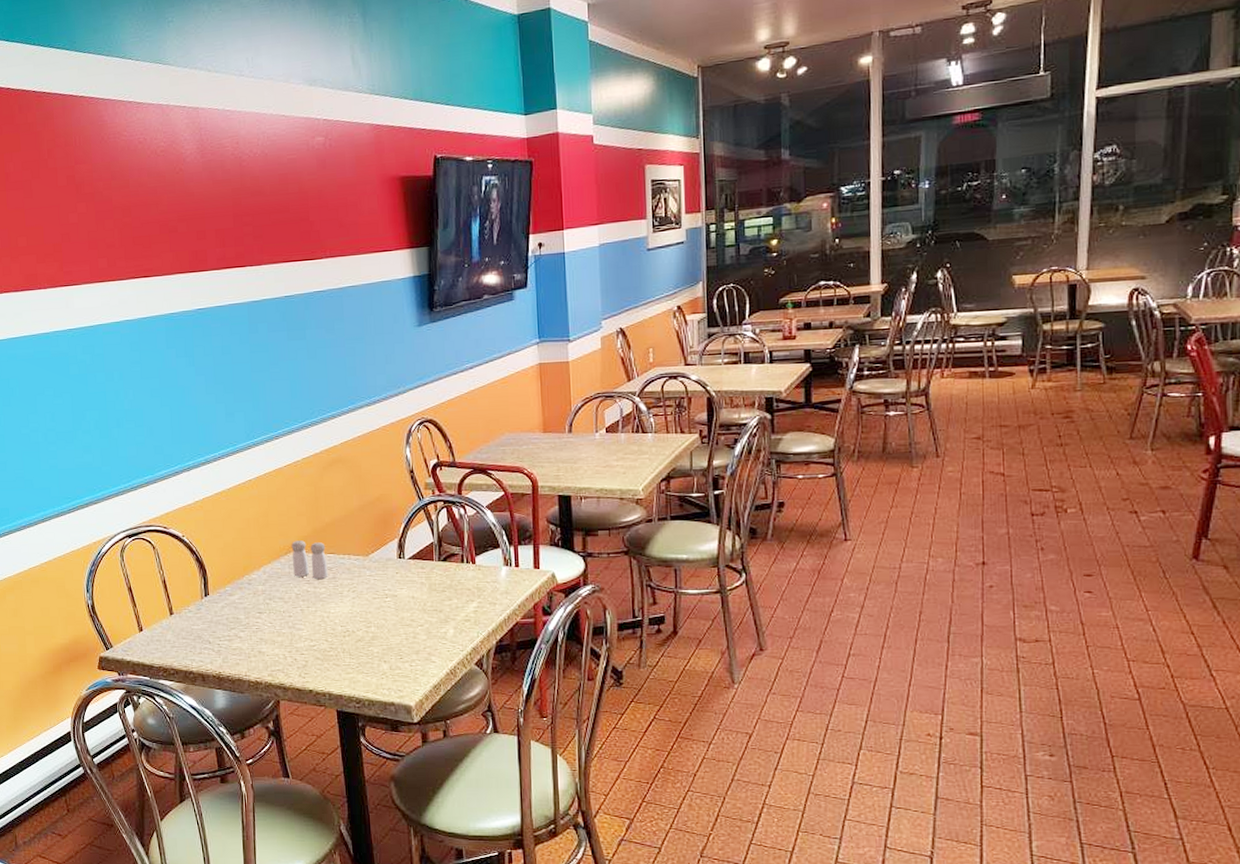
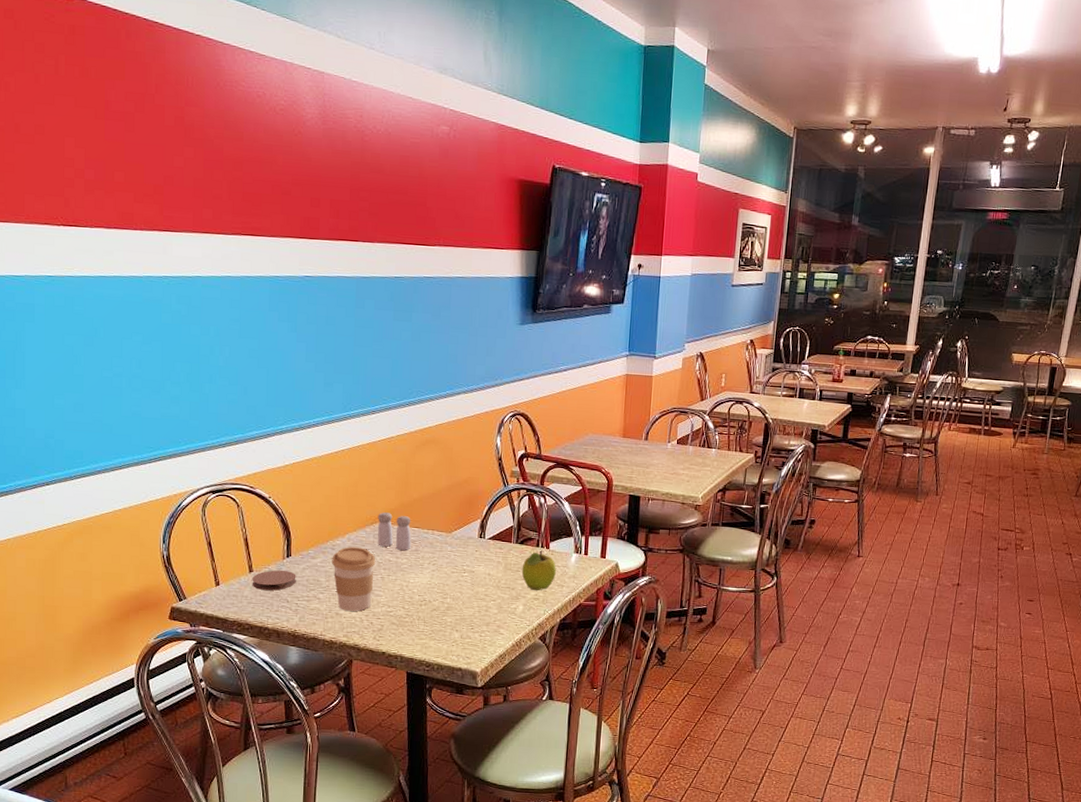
coaster: none [173,611,216,632] -> present [252,570,296,591]
coffee cup: none [249,580,294,648] -> present [332,546,376,611]
fruit: none [448,566,486,612] -> present [521,550,556,591]

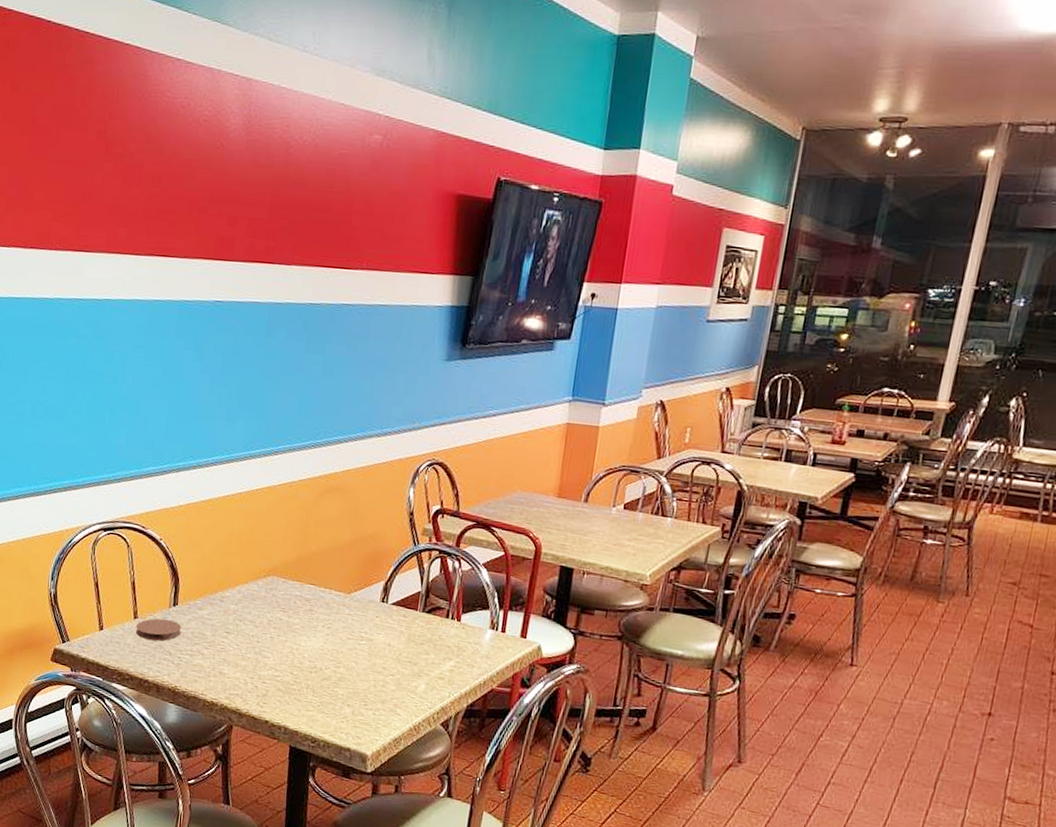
coffee cup: present [332,546,376,611] -> none [219,600,266,672]
salt and pepper shaker: present [378,512,412,551] -> none [269,564,308,610]
fruit: present [521,550,556,591] -> none [426,622,467,670]

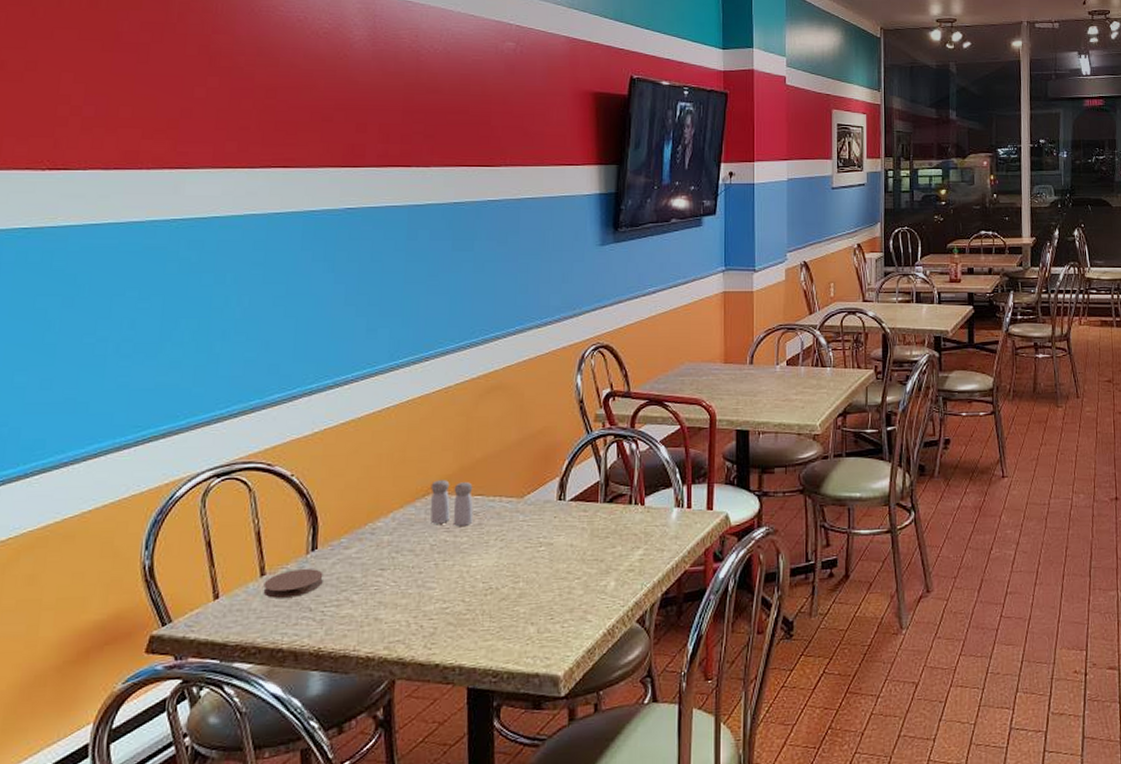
salt and pepper shaker: none [269,564,308,610] -> present [430,480,474,527]

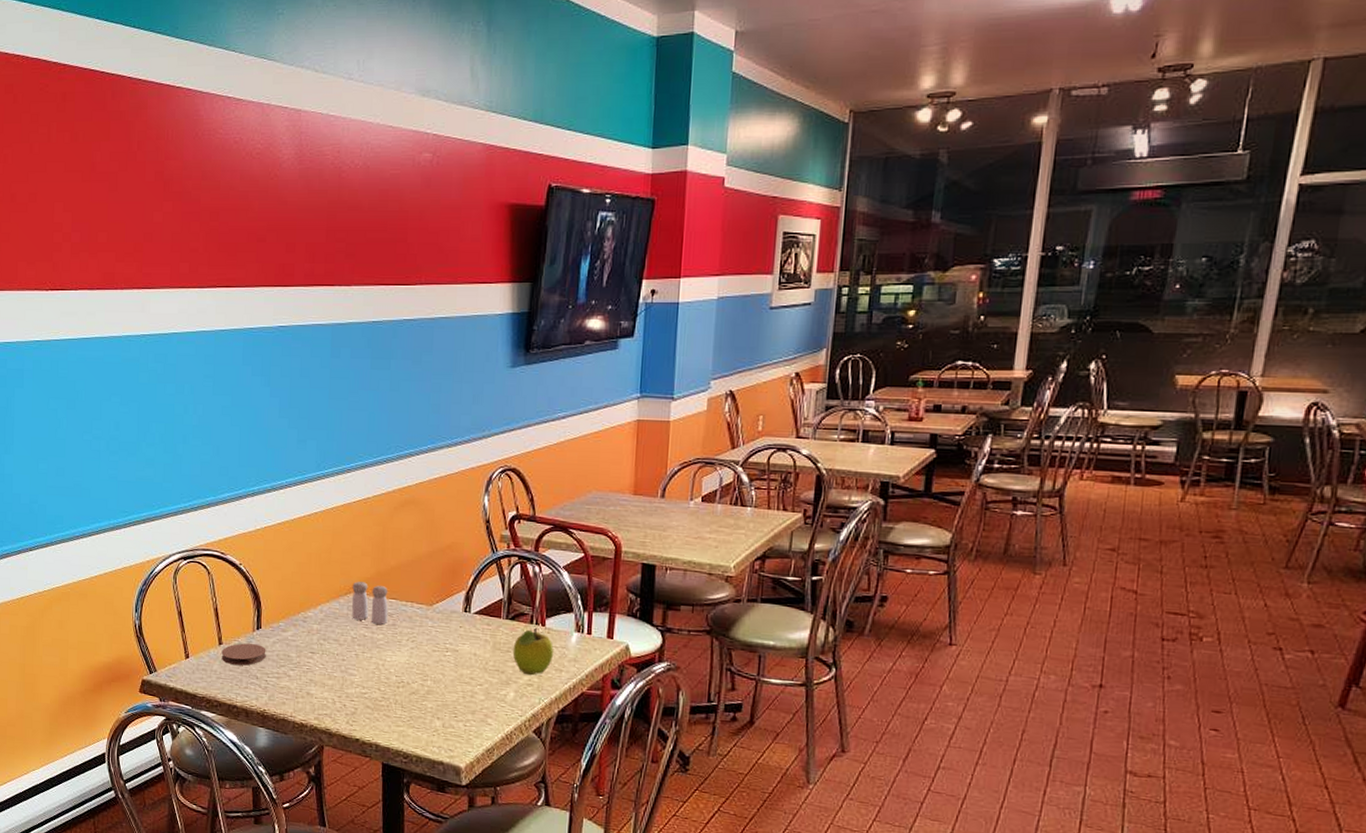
fruit: none [612,508,654,561] -> present [512,627,553,676]

